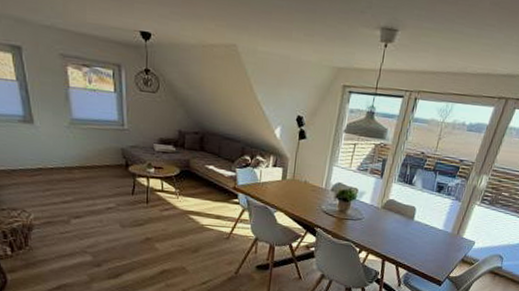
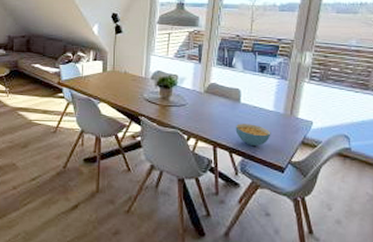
cereal bowl: none [405,240,437,261] -> present [235,123,271,146]

